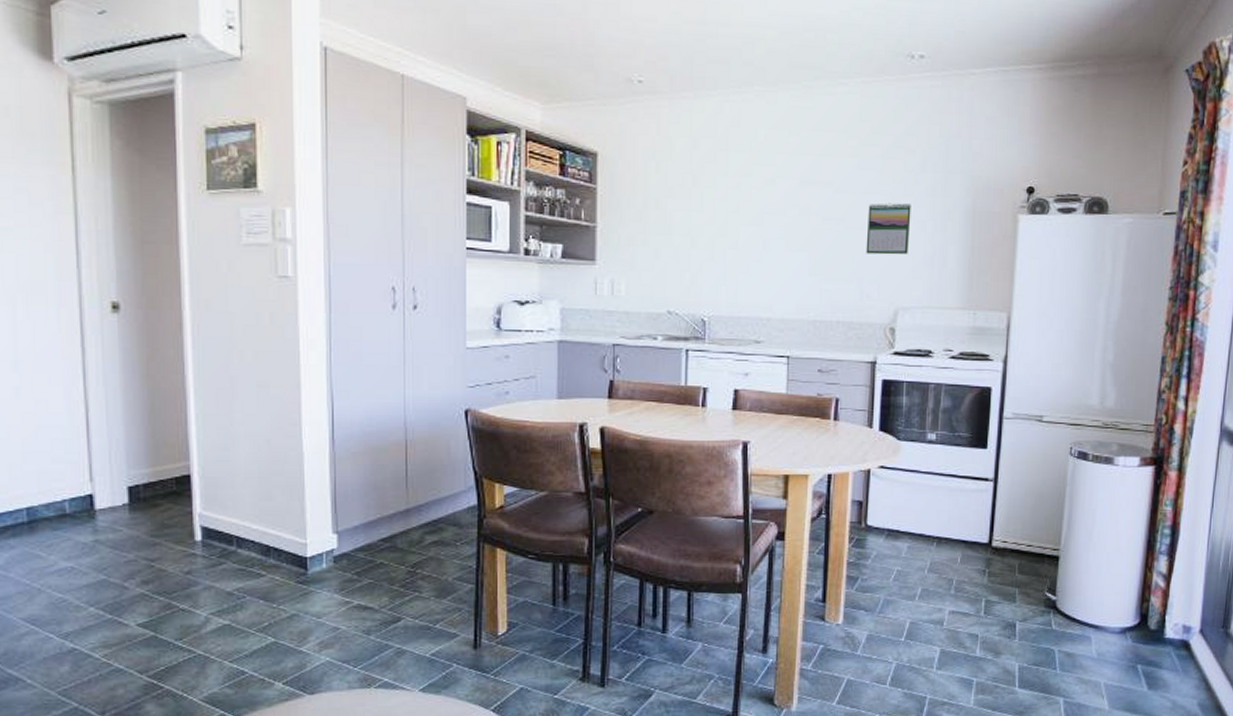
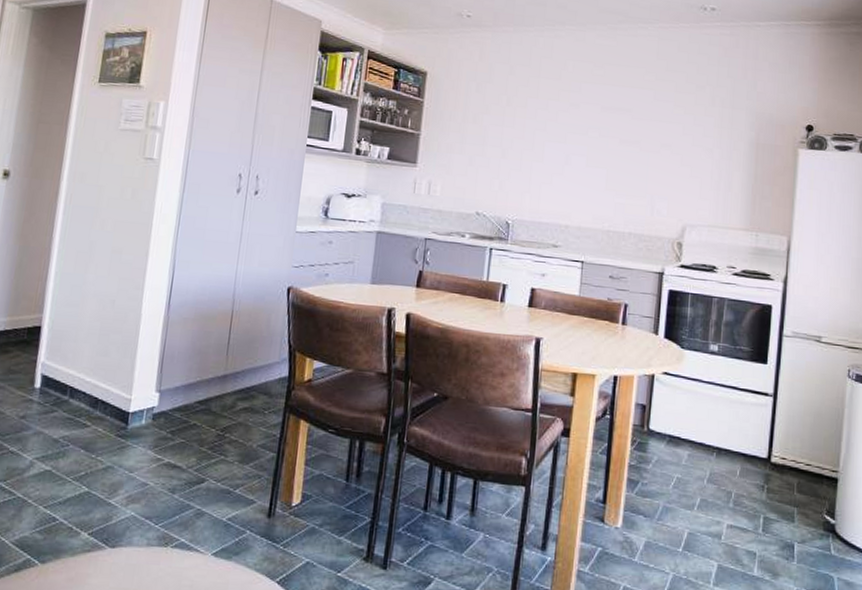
calendar: present [866,203,911,255] -> none [657,130,701,177]

